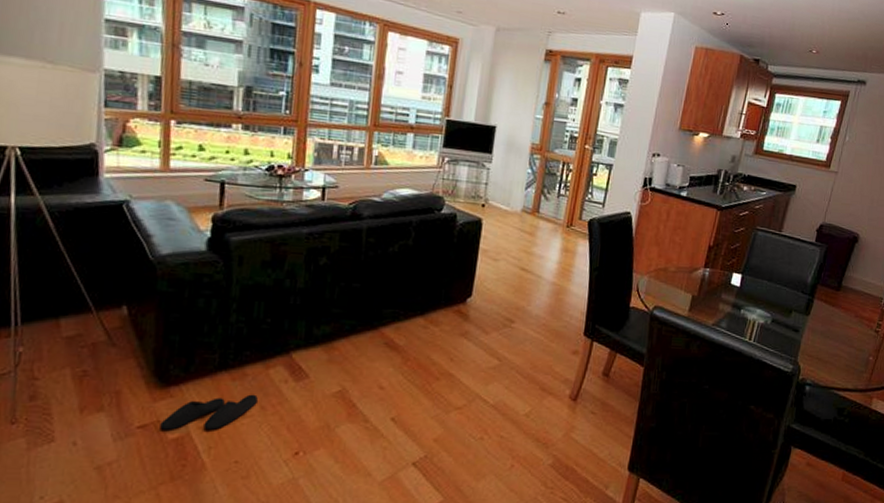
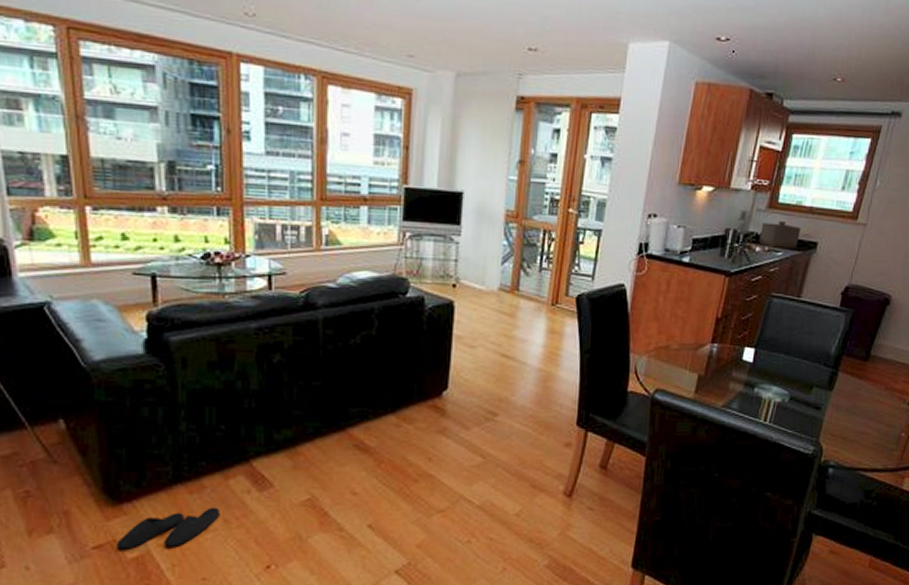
canister: none [746,165,782,190] -> present [758,220,801,249]

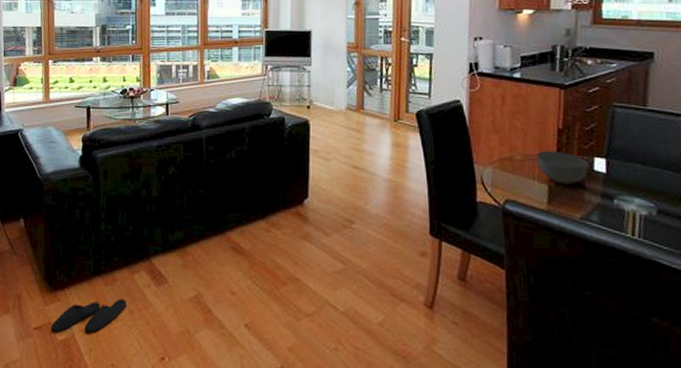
bowl: none [691,340,740,374] -> present [537,151,590,185]
canister: present [758,220,801,249] -> none [588,34,633,60]

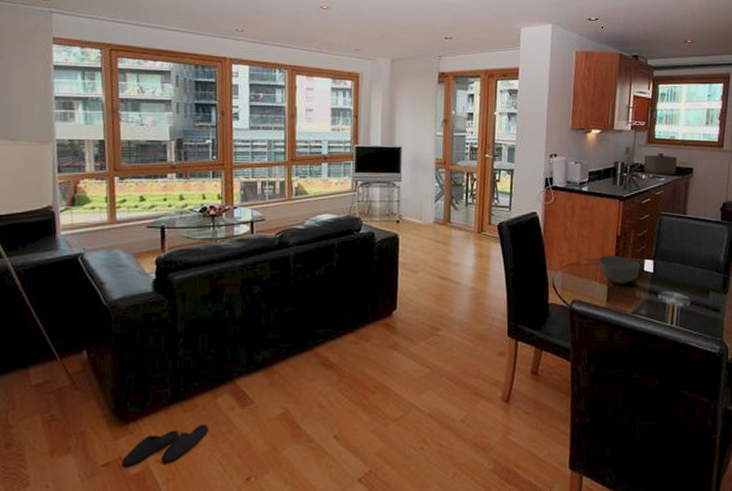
canister: none [588,34,633,60] -> present [643,152,678,175]

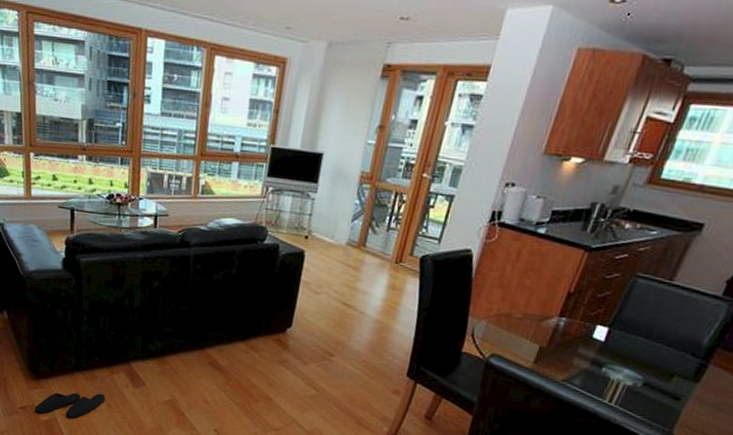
bowl: present [599,255,641,284] -> none [535,312,590,348]
canister: present [643,152,678,175] -> none [629,197,685,229]

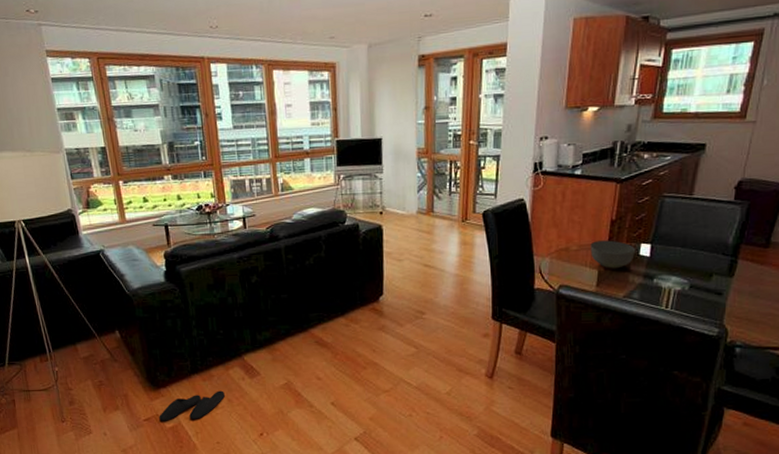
bowl: none [535,312,590,348] -> present [590,240,636,269]

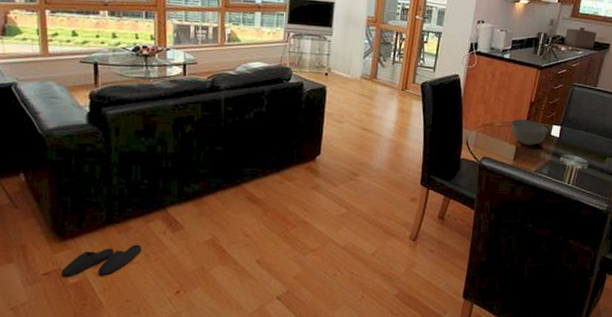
canister: none [646,128,688,154] -> present [563,26,597,49]

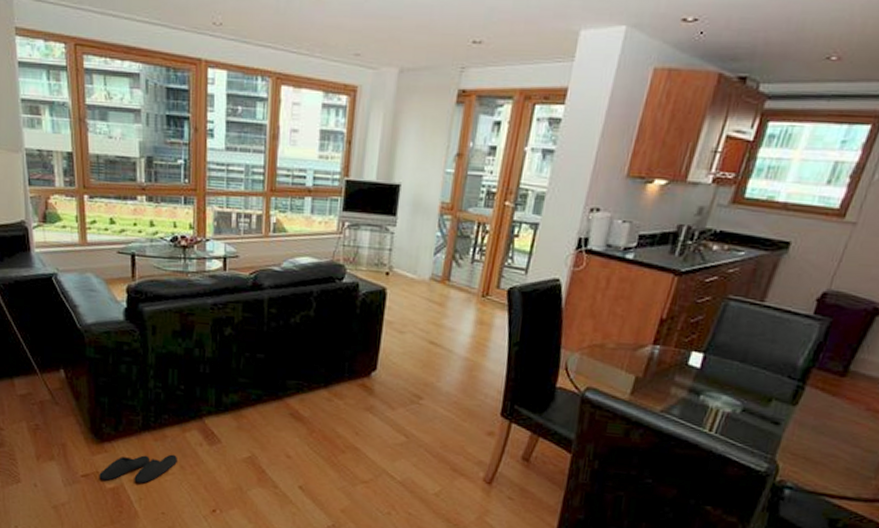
bowl: present [511,119,549,146] -> none [629,340,685,377]
canister: present [563,26,597,49] -> none [716,217,771,248]

